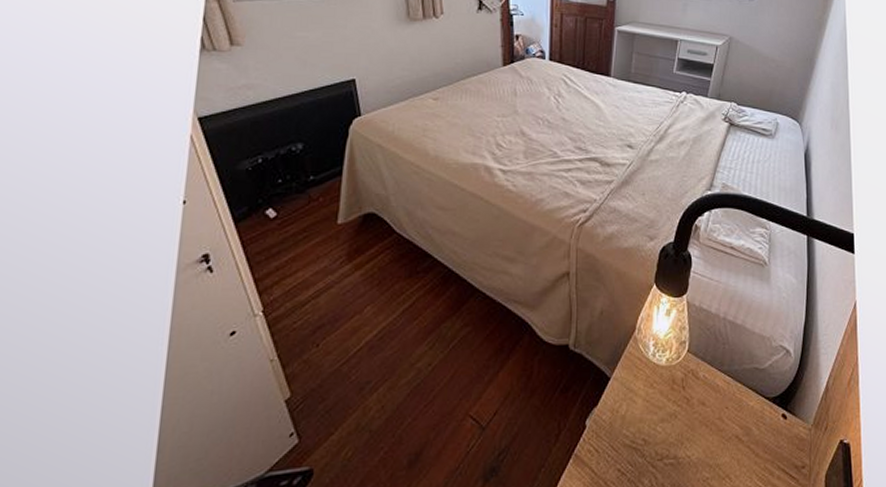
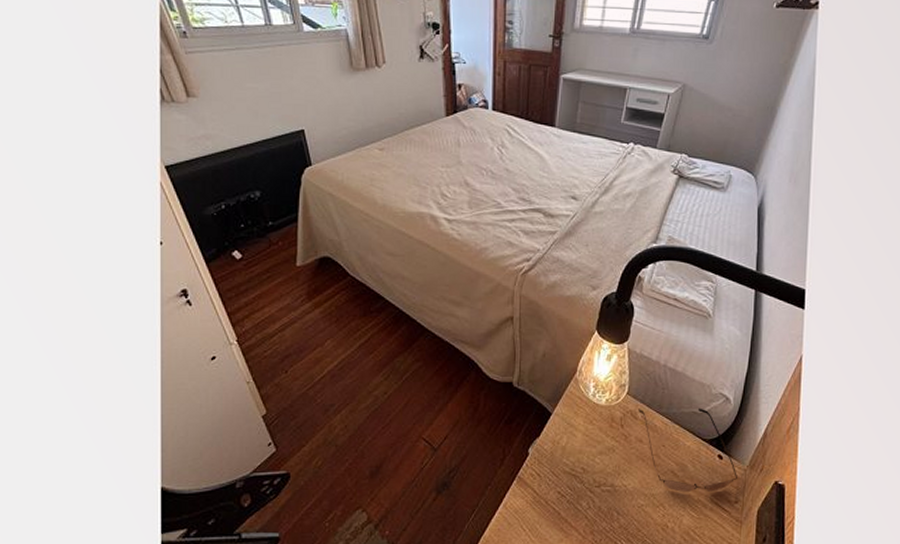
eyeglasses: none [700,362,803,460] -> present [638,408,737,492]

